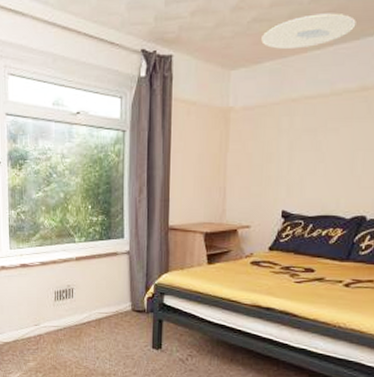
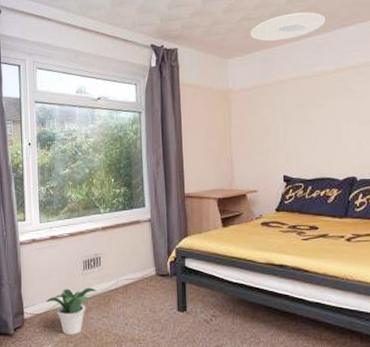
potted plant: none [15,319,68,365] -> present [46,287,97,335]

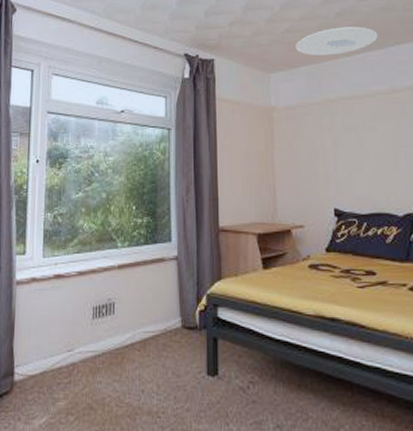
potted plant: present [46,287,97,335] -> none [43,341,108,405]

